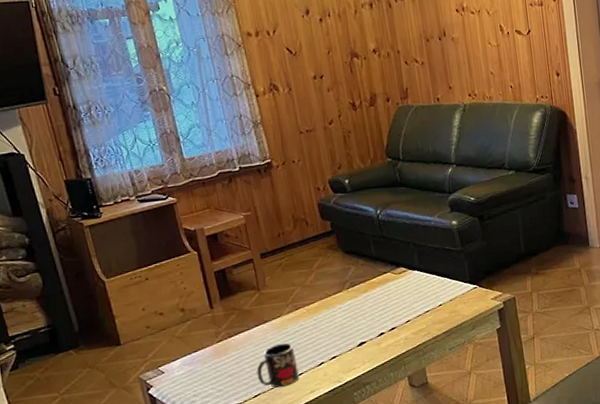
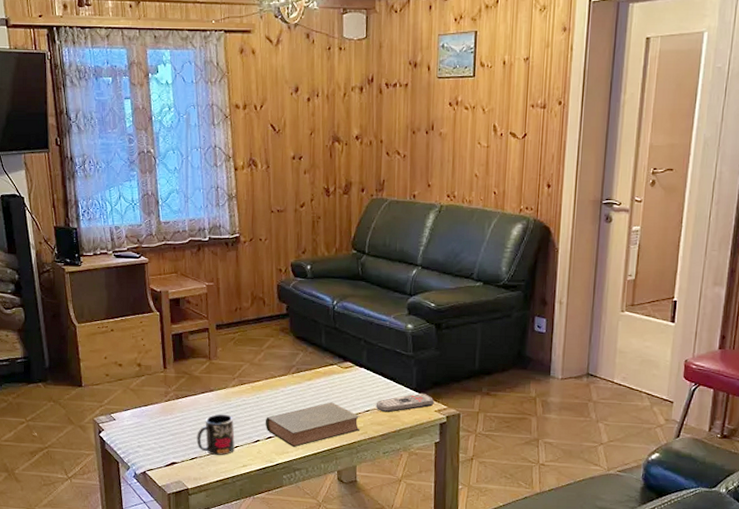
book: none [326,309,424,363] -> present [265,402,361,448]
remote control: none [434,284,490,310] -> present [376,393,434,413]

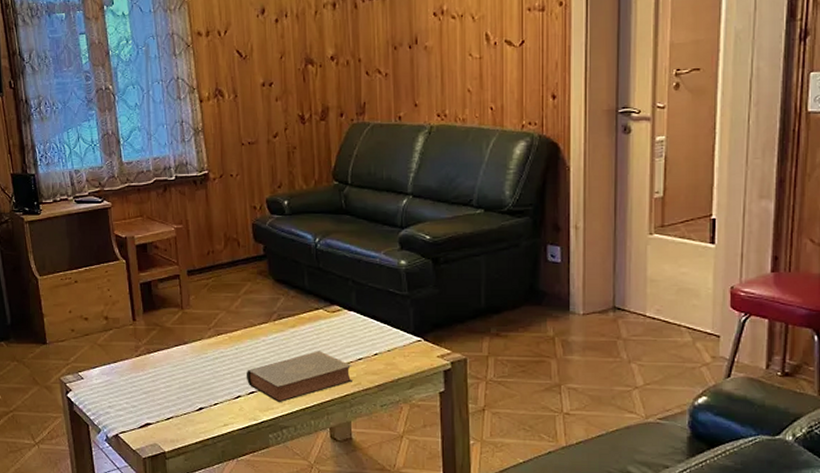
mug: present [196,414,235,455] -> none [172,368,214,414]
remote control: present [376,393,434,413] -> none [369,336,436,361]

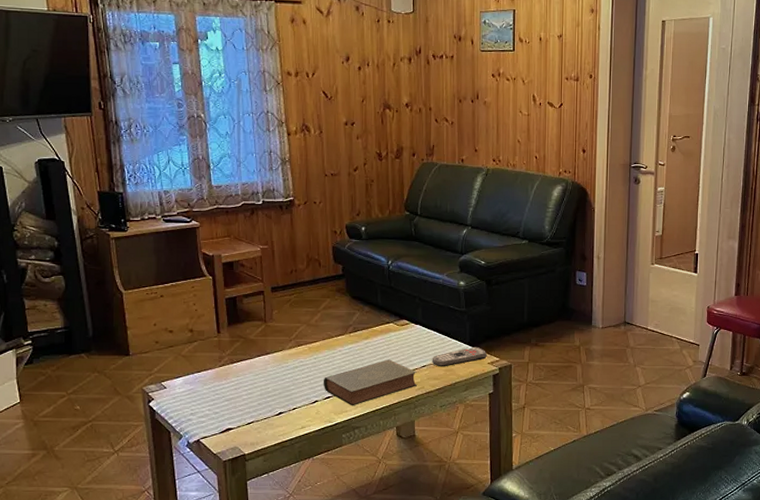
remote control: none [369,336,436,361] -> present [432,346,487,367]

